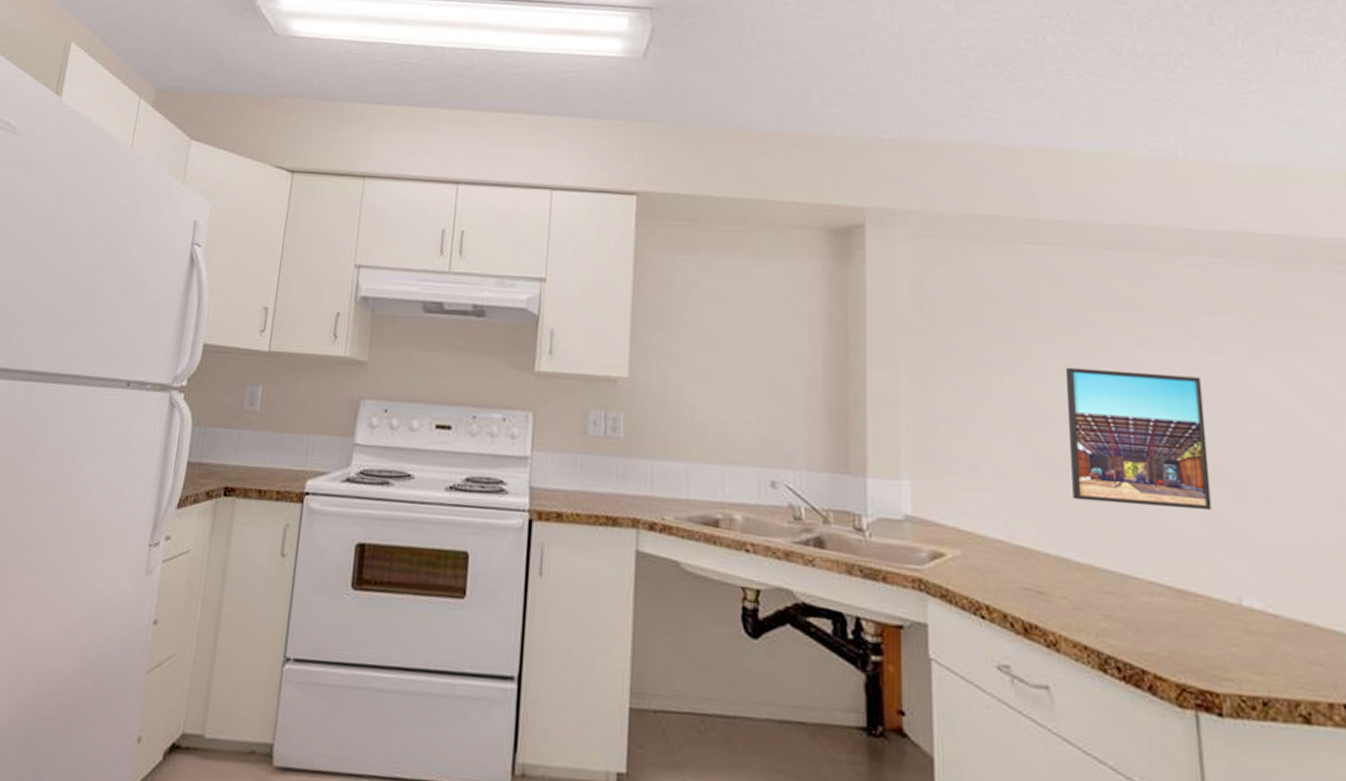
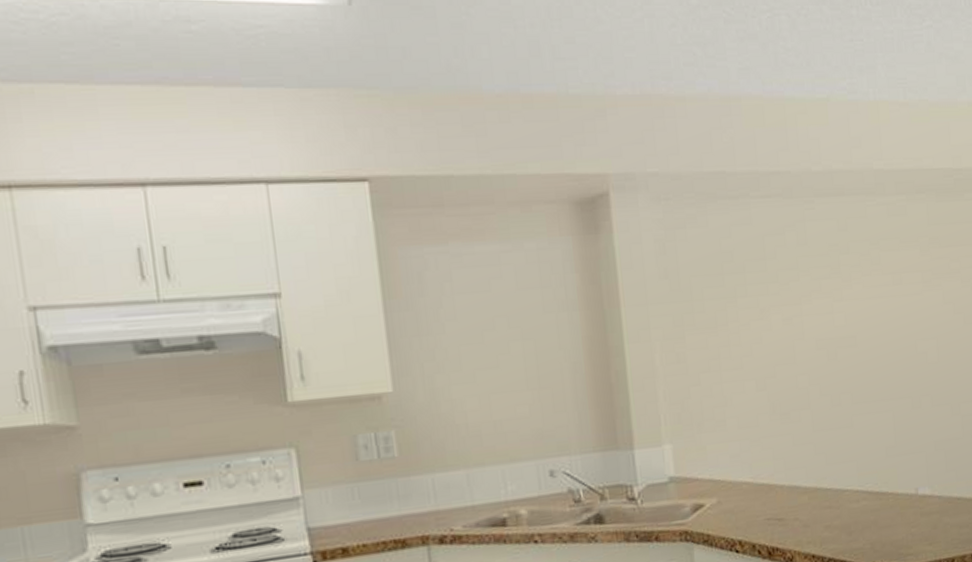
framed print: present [1065,367,1212,511] -> none [789,308,898,434]

